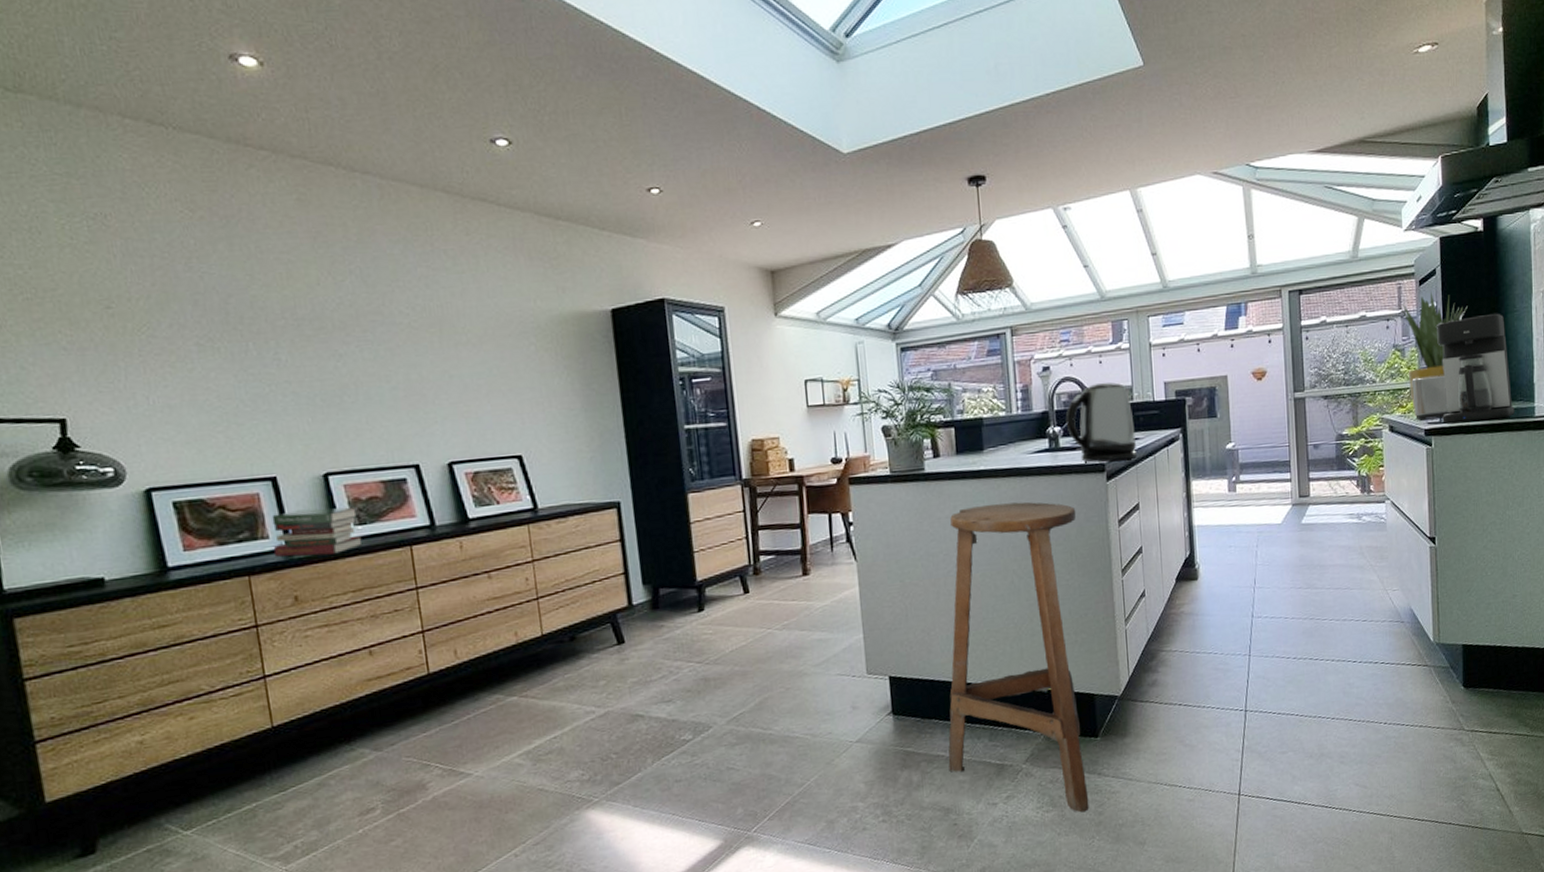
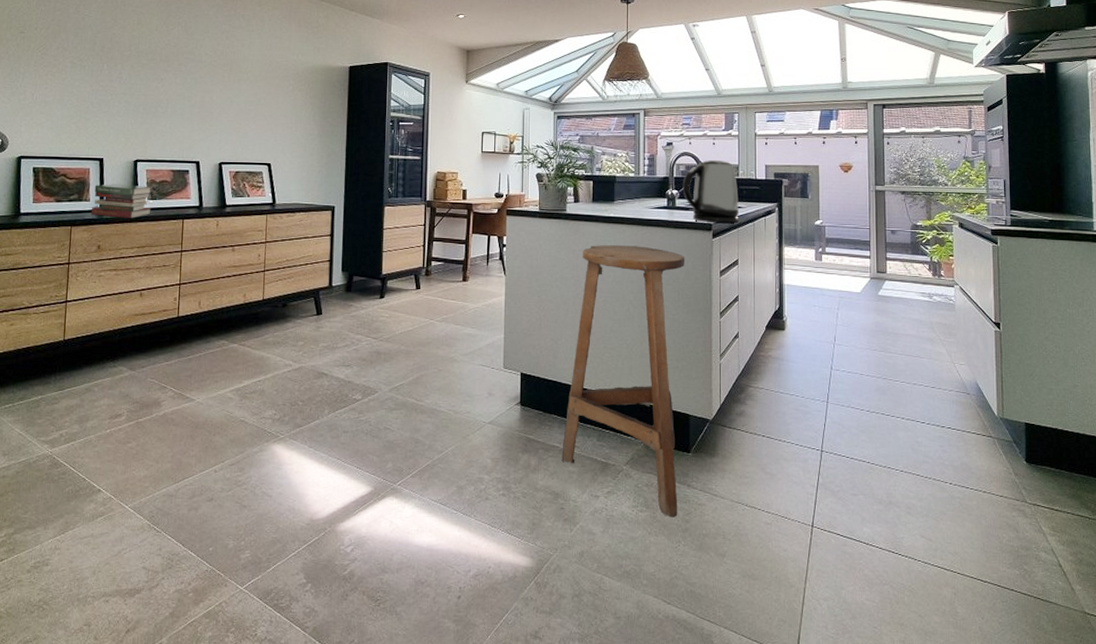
planter: present [1398,292,1468,417] -> none [968,117,1031,218]
toaster: present [1412,375,1451,421] -> none [980,185,1015,222]
coffee maker: present [1437,313,1515,424] -> none [1003,140,1075,229]

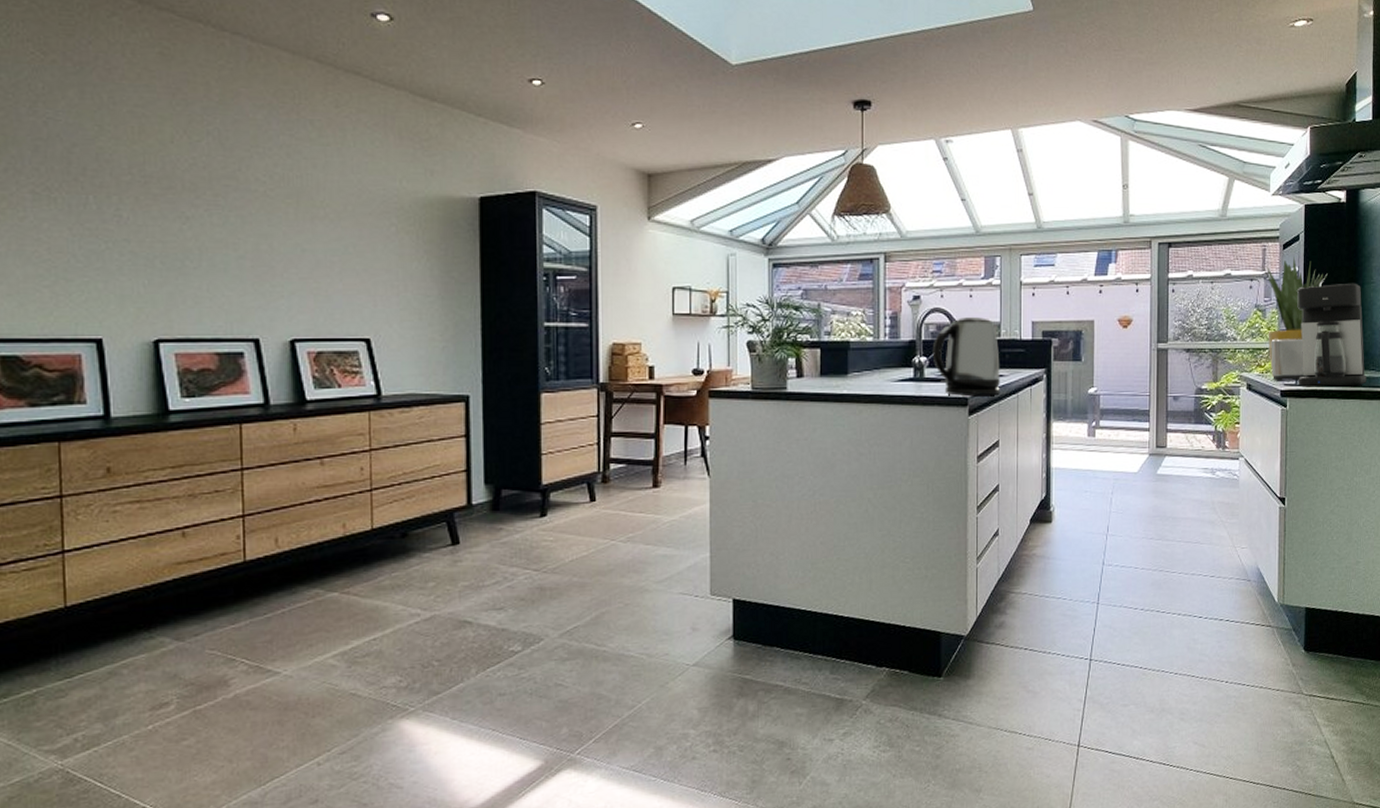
books: present [90,184,151,218] -> none [89,376,189,426]
bar stool: present [561,245,685,518] -> none [787,429,936,755]
planter: none [968,117,1031,218] -> present [1262,257,1328,377]
toaster: none [980,185,1015,222] -> present [1271,338,1306,381]
coffee maker: none [1003,140,1075,229] -> present [1297,283,1367,387]

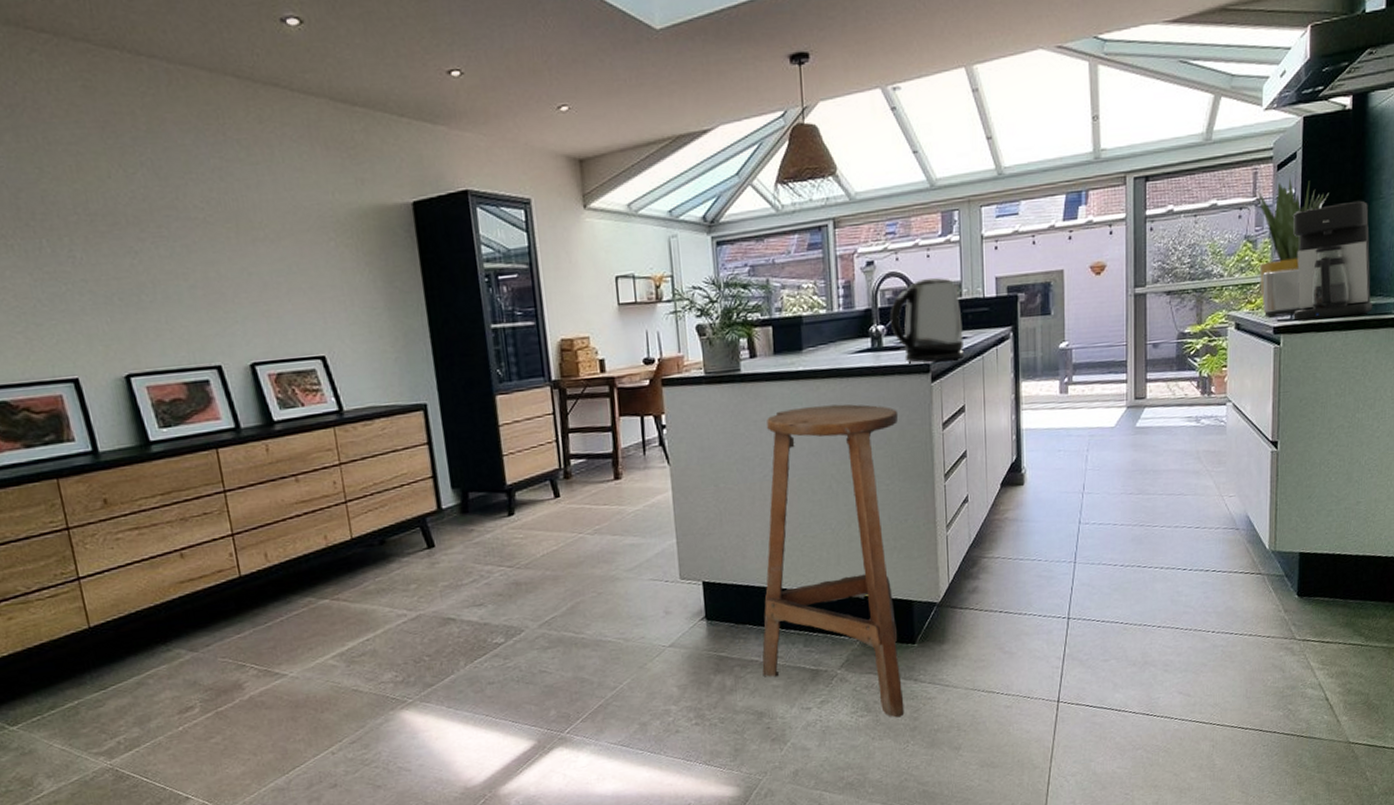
bar stool: none [787,429,936,755] -> present [762,404,905,718]

